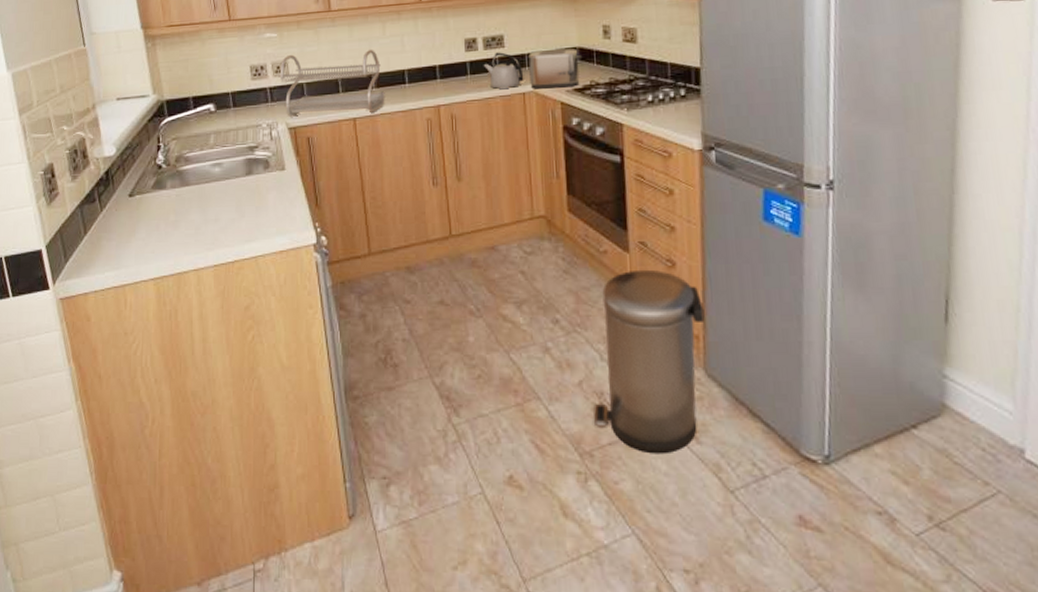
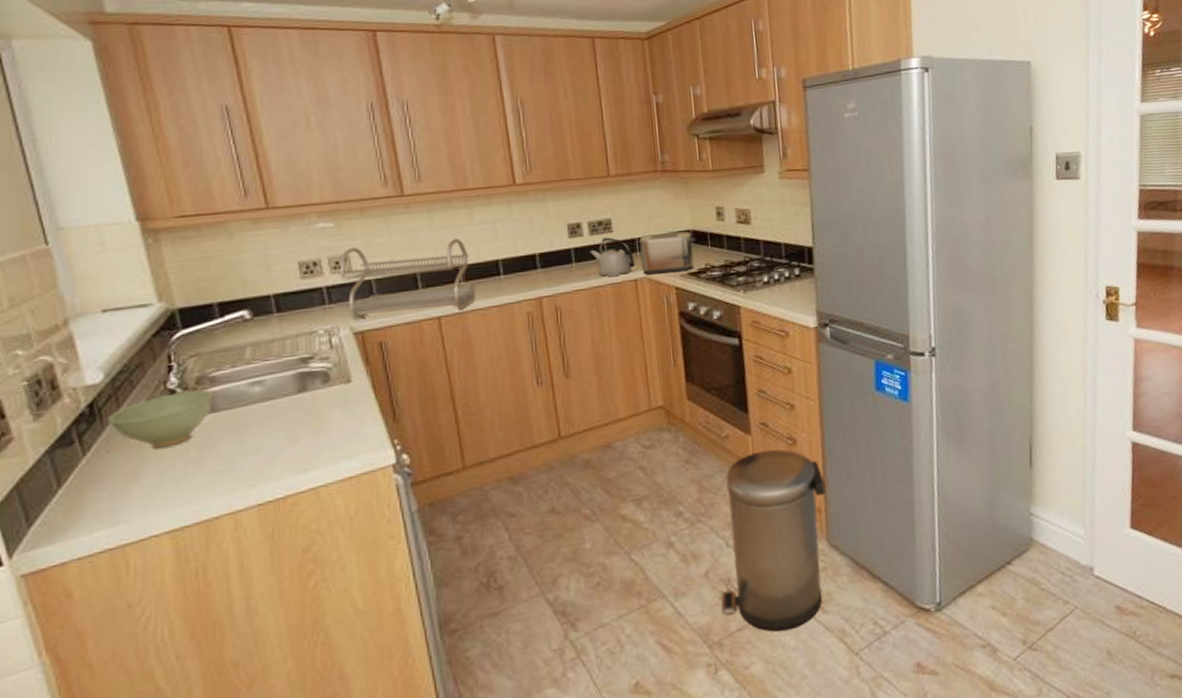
bowl: none [117,166,187,211] -> present [107,389,214,449]

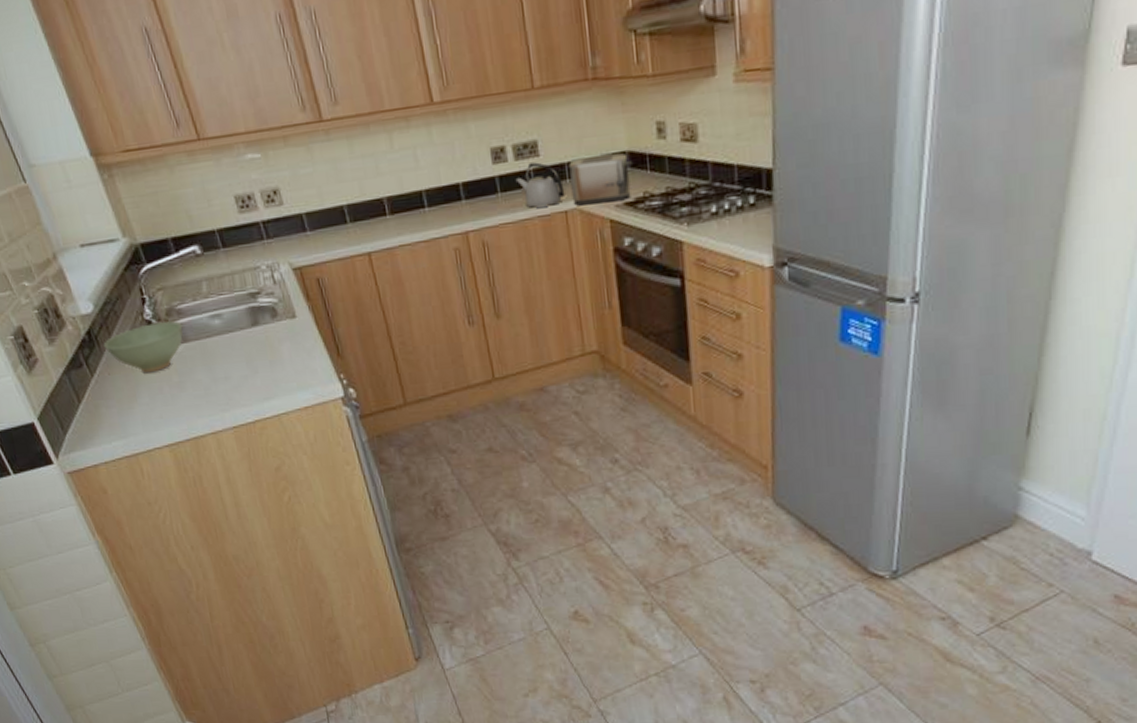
dish rack: present [337,238,476,320] -> none [270,166,403,256]
pedal bin: present [721,449,826,632] -> none [658,401,774,582]

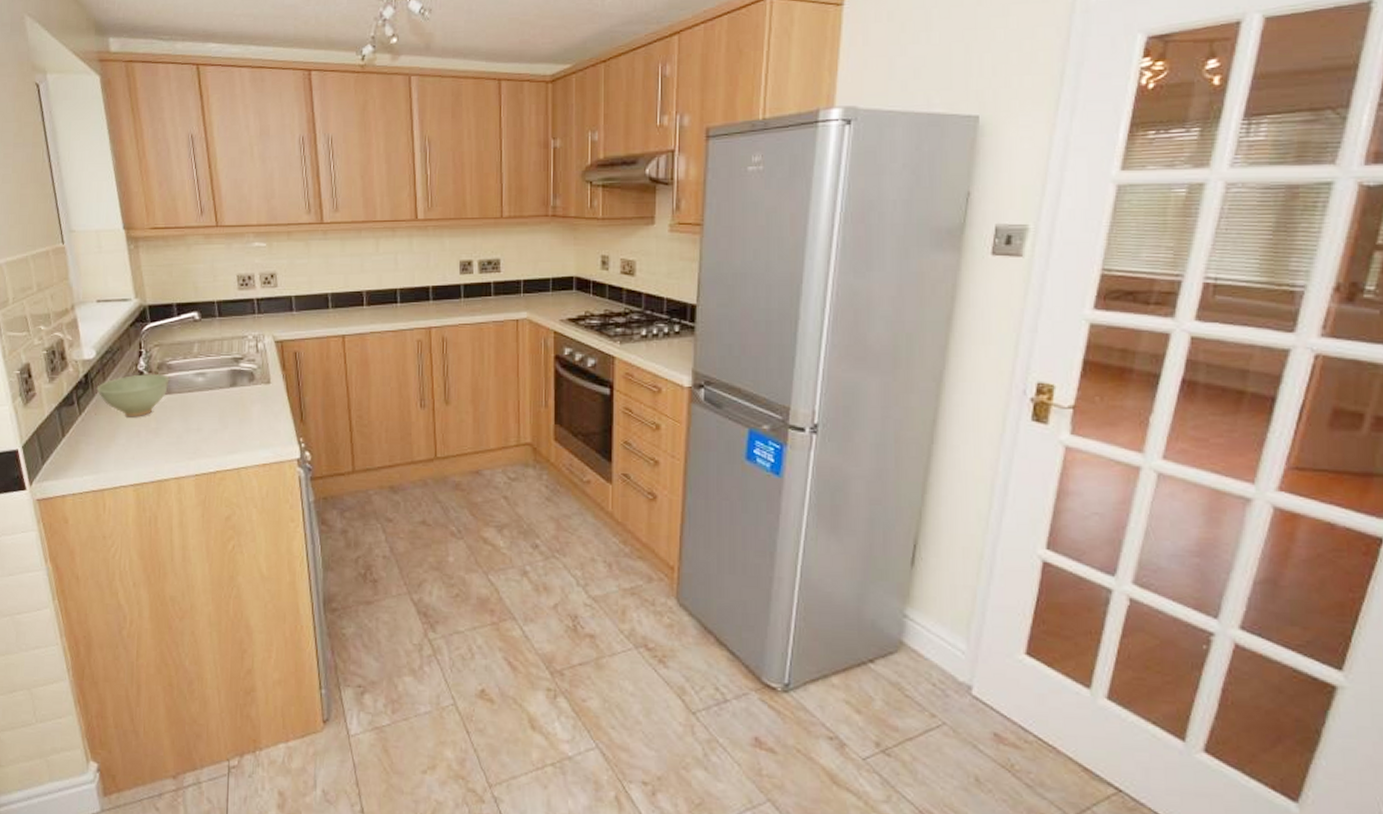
kettle: present [515,162,565,209] -> none [477,277,518,315]
toaster: present [569,153,634,206] -> none [524,278,579,317]

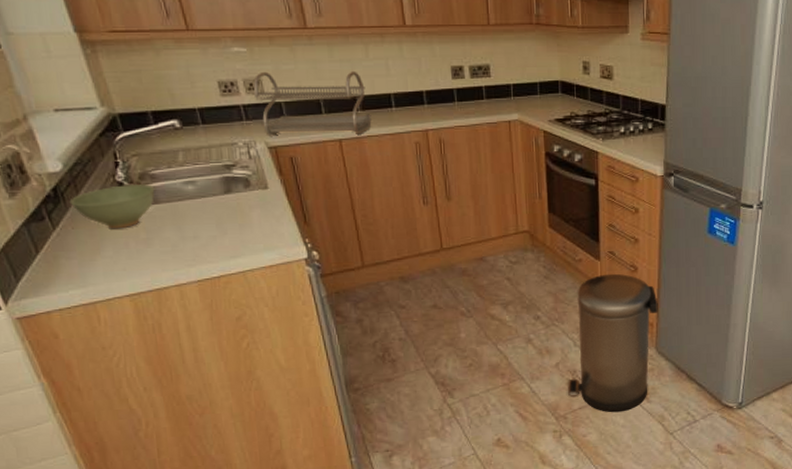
dish rack: none [266,265,376,330] -> present [251,70,372,136]
pedal bin: none [567,500,681,676] -> present [568,273,658,413]

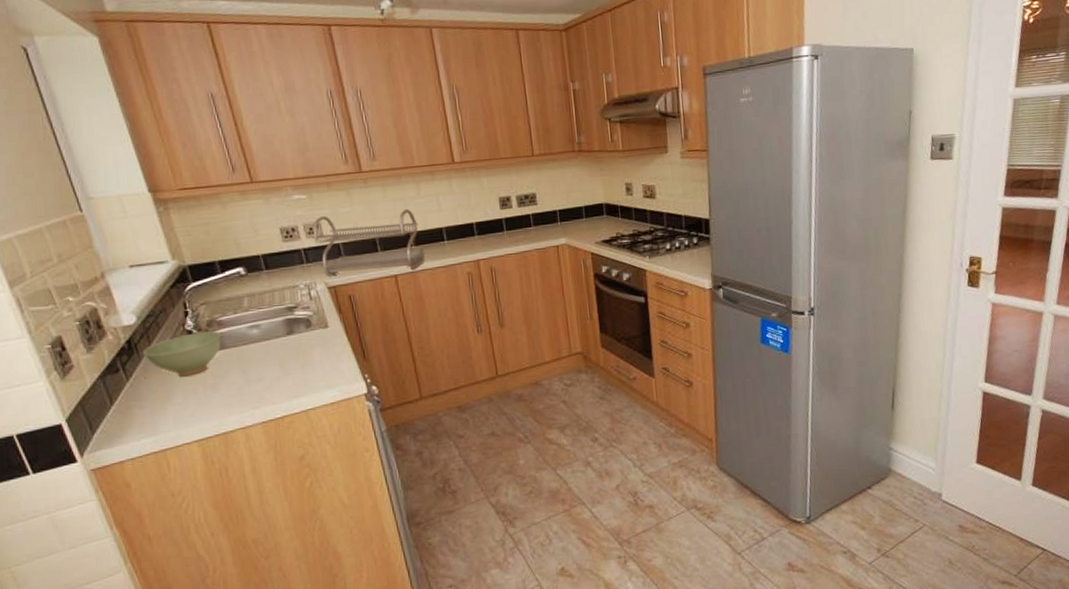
pedal bin: present [568,273,658,413] -> none [629,390,717,535]

